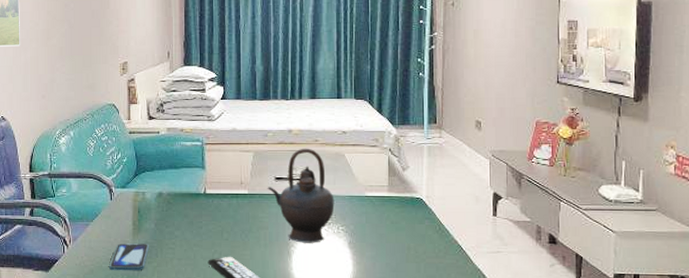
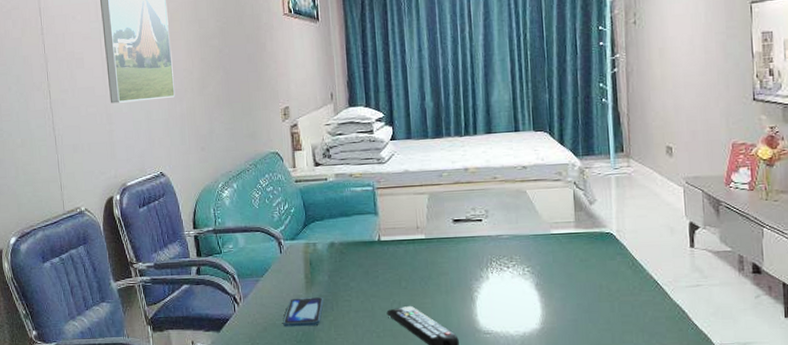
teapot: present [267,148,335,243] -> none [445,186,518,288]

